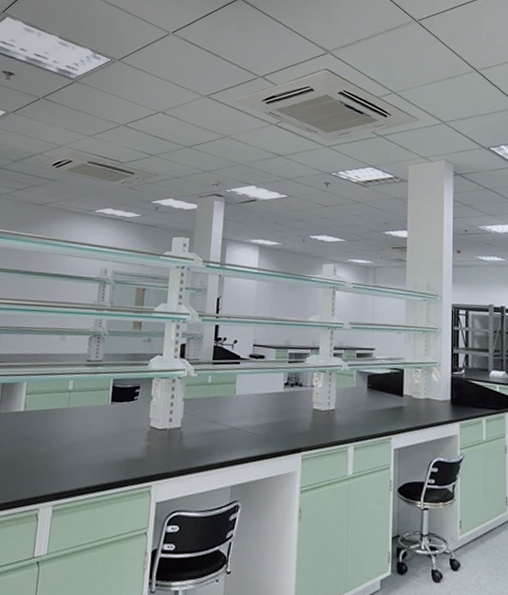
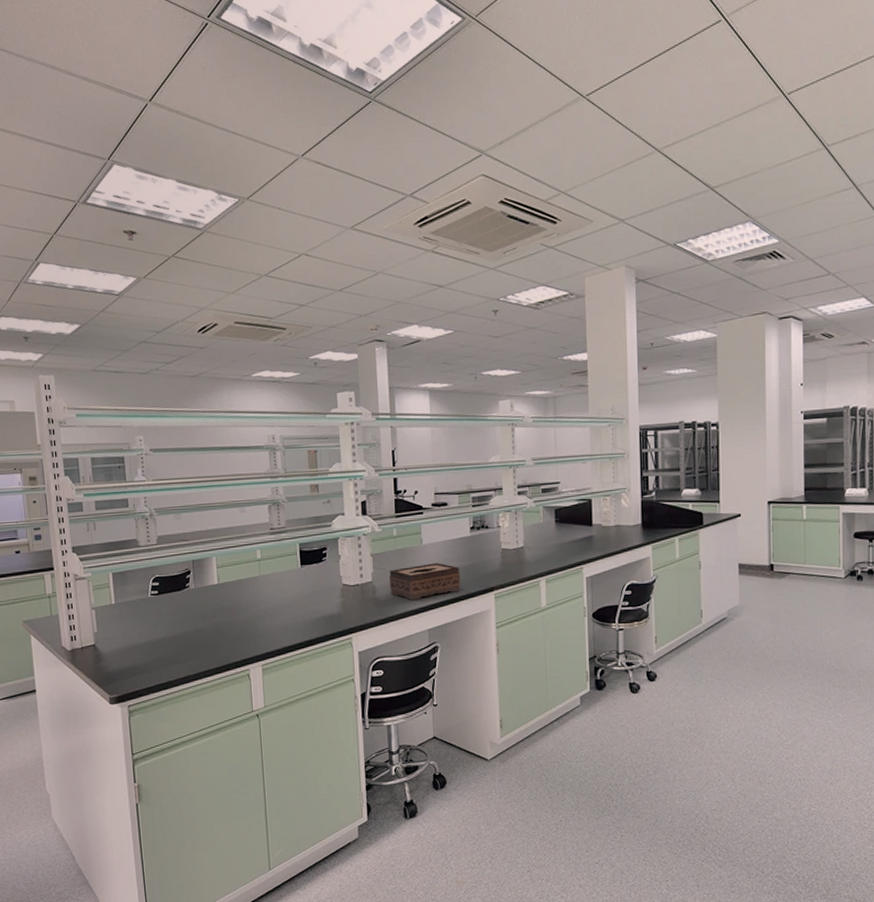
tissue box: none [197,415,270,453] -> present [388,563,461,601]

